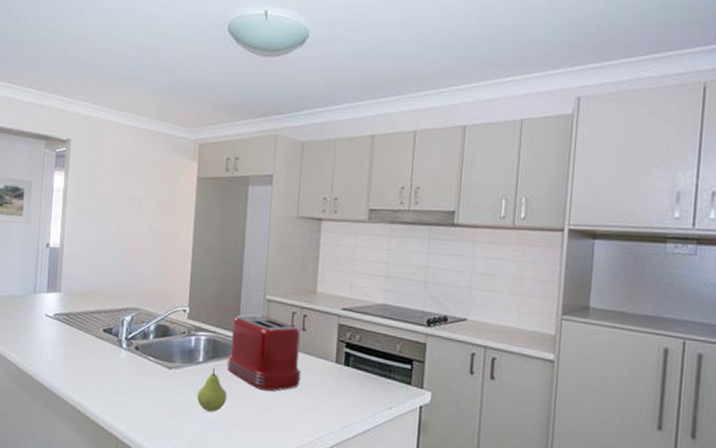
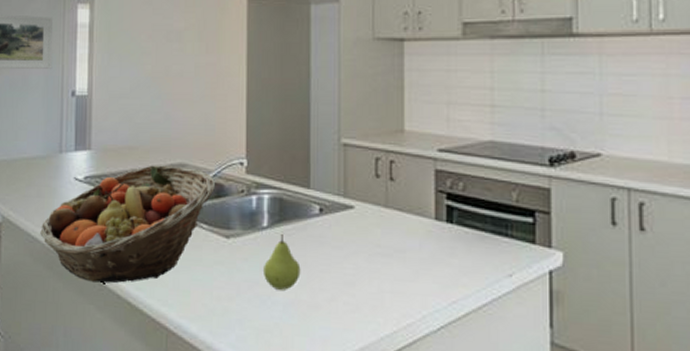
fruit basket: none [15,307,162,401] -> present [40,165,215,283]
toaster: present [226,314,301,391] -> none [297,163,392,261]

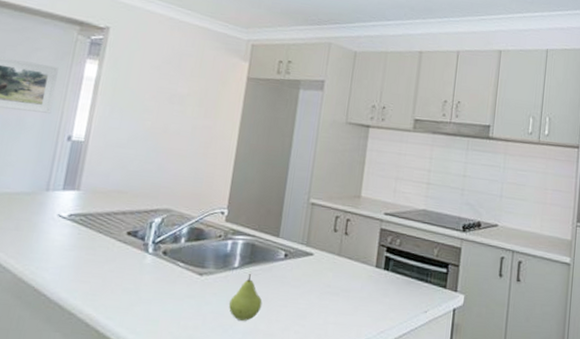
fruit basket: present [40,165,215,283] -> none [12,208,196,313]

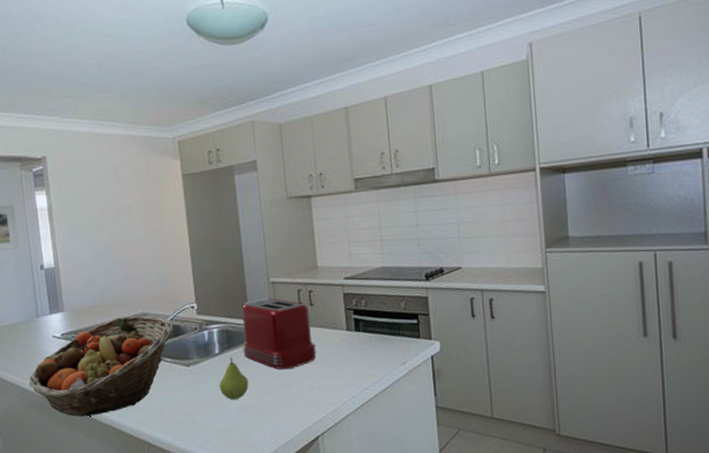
fruit basket: none [12,208,196,313] -> present [29,316,173,417]
toaster: none [263,218,343,297] -> present [241,297,316,370]

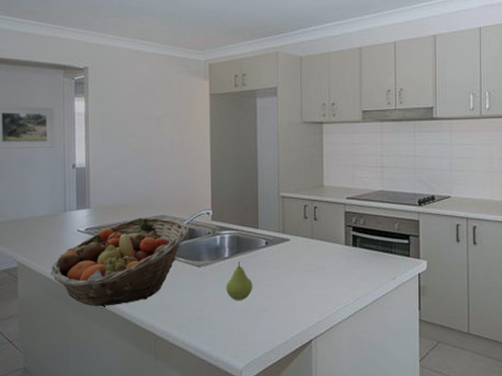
toaster: present [241,297,316,370] -> none [249,210,316,277]

